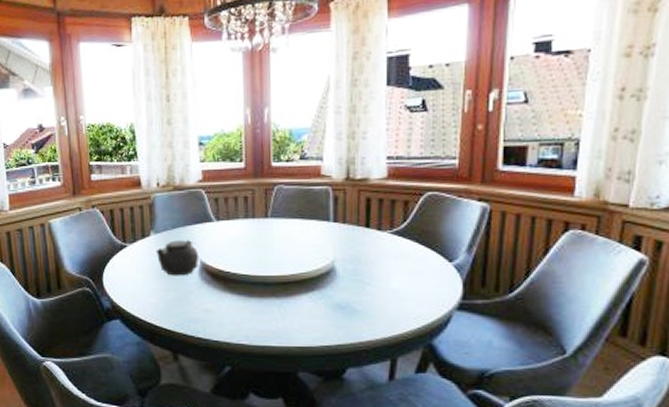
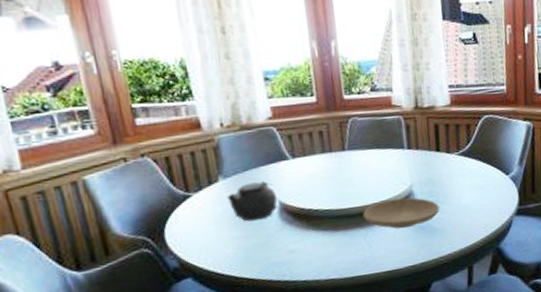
plate: none [279,272,363,305] -> present [363,197,440,229]

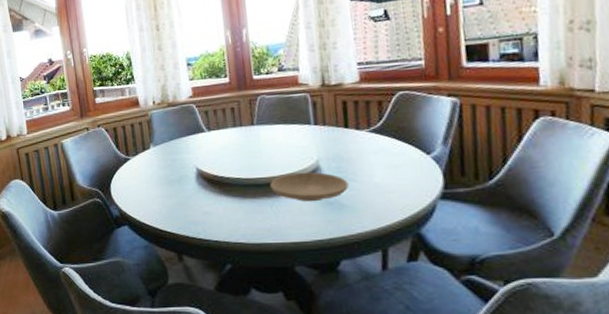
teapot: present [227,181,278,222] -> none [156,150,195,183]

